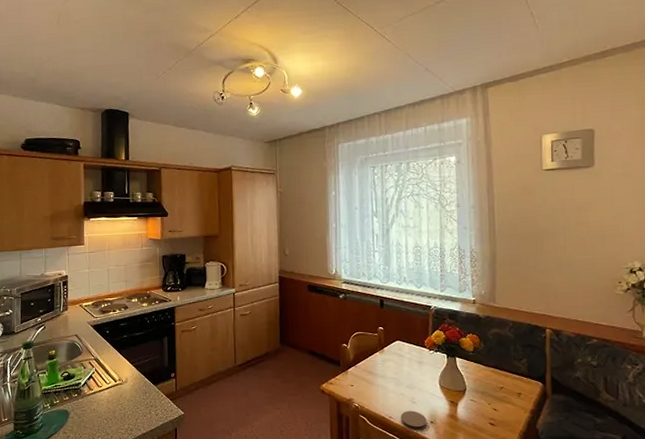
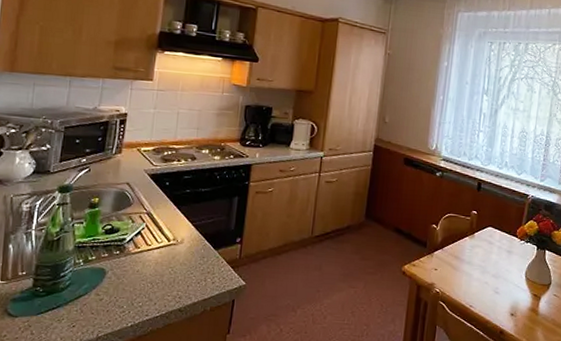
coaster: present [400,411,427,431] -> none [481,301,508,322]

